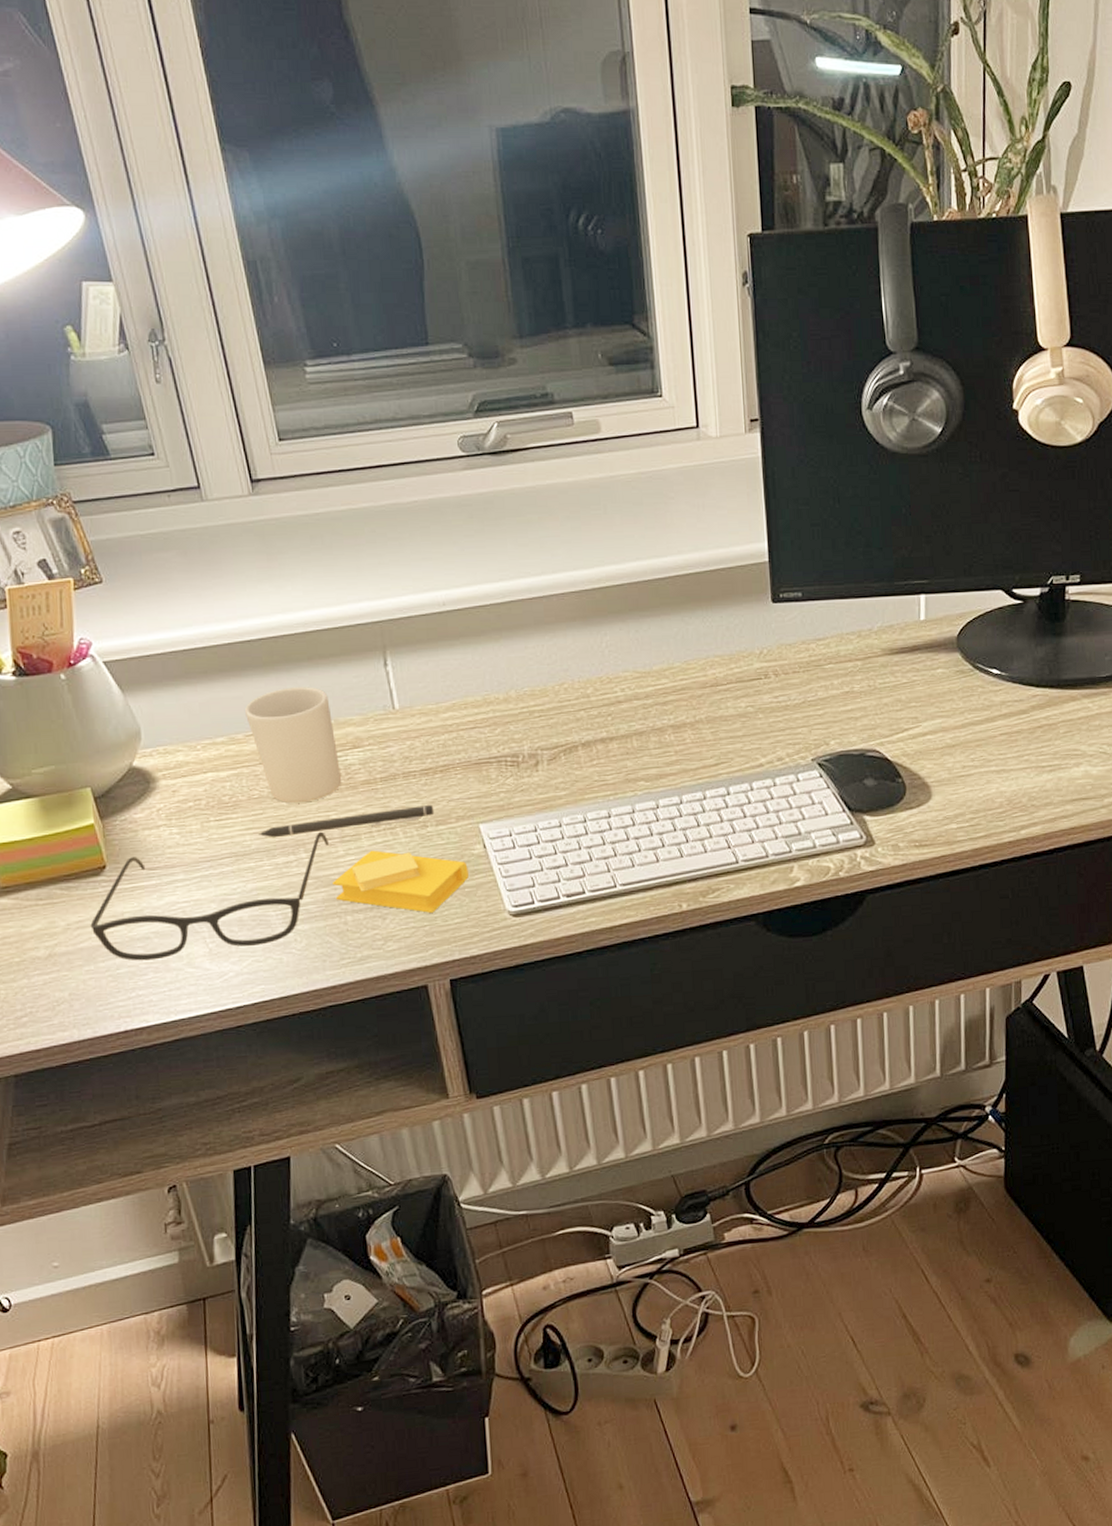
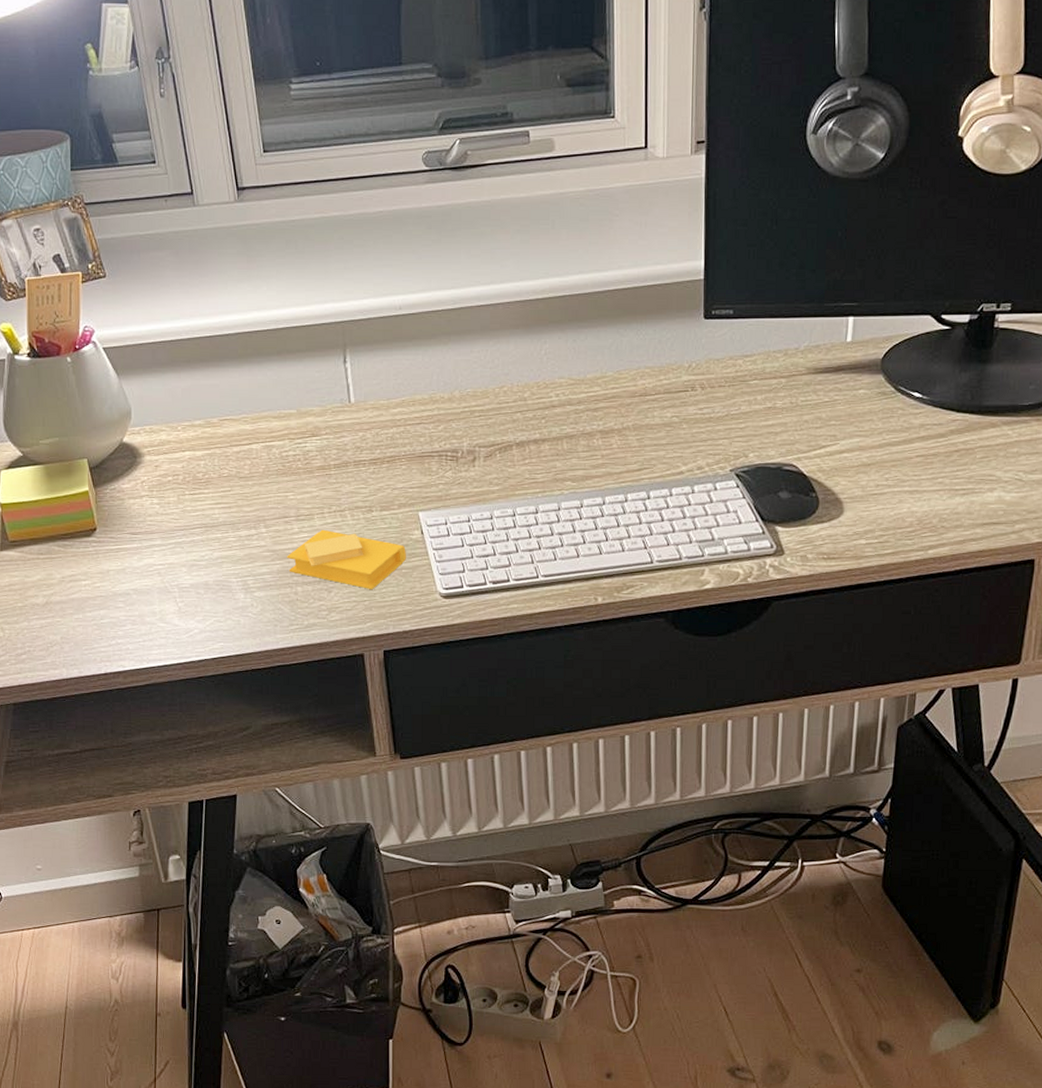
eyeglasses: present [90,831,329,961] -> none [81,510,286,614]
mug: present [245,687,342,804] -> none [221,378,301,483]
pen: present [259,805,435,838] -> none [226,492,380,513]

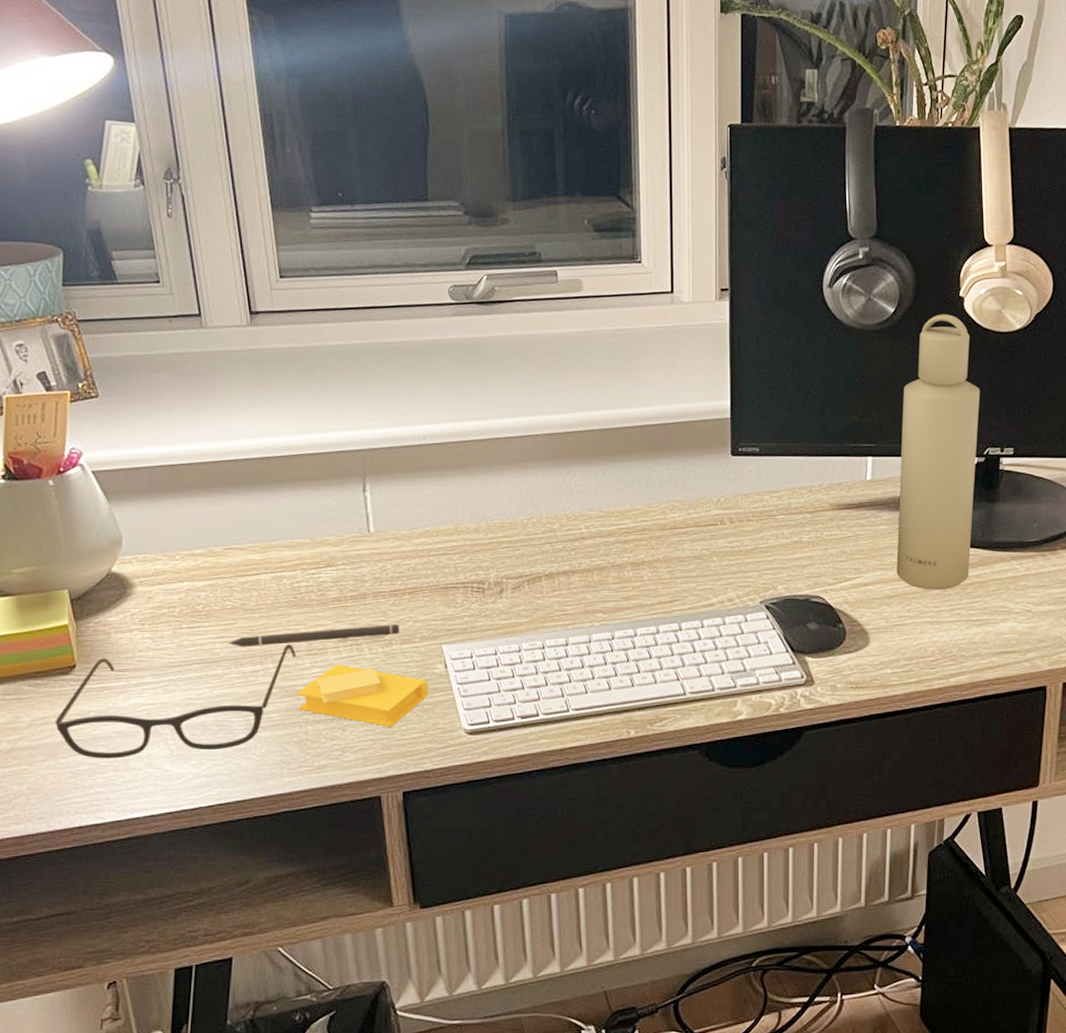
eyeglasses: none [81,510,286,614] -> present [55,644,296,759]
pen: none [226,492,380,513] -> present [228,625,400,648]
bottle: none [875,157,976,458] -> present [896,314,980,590]

